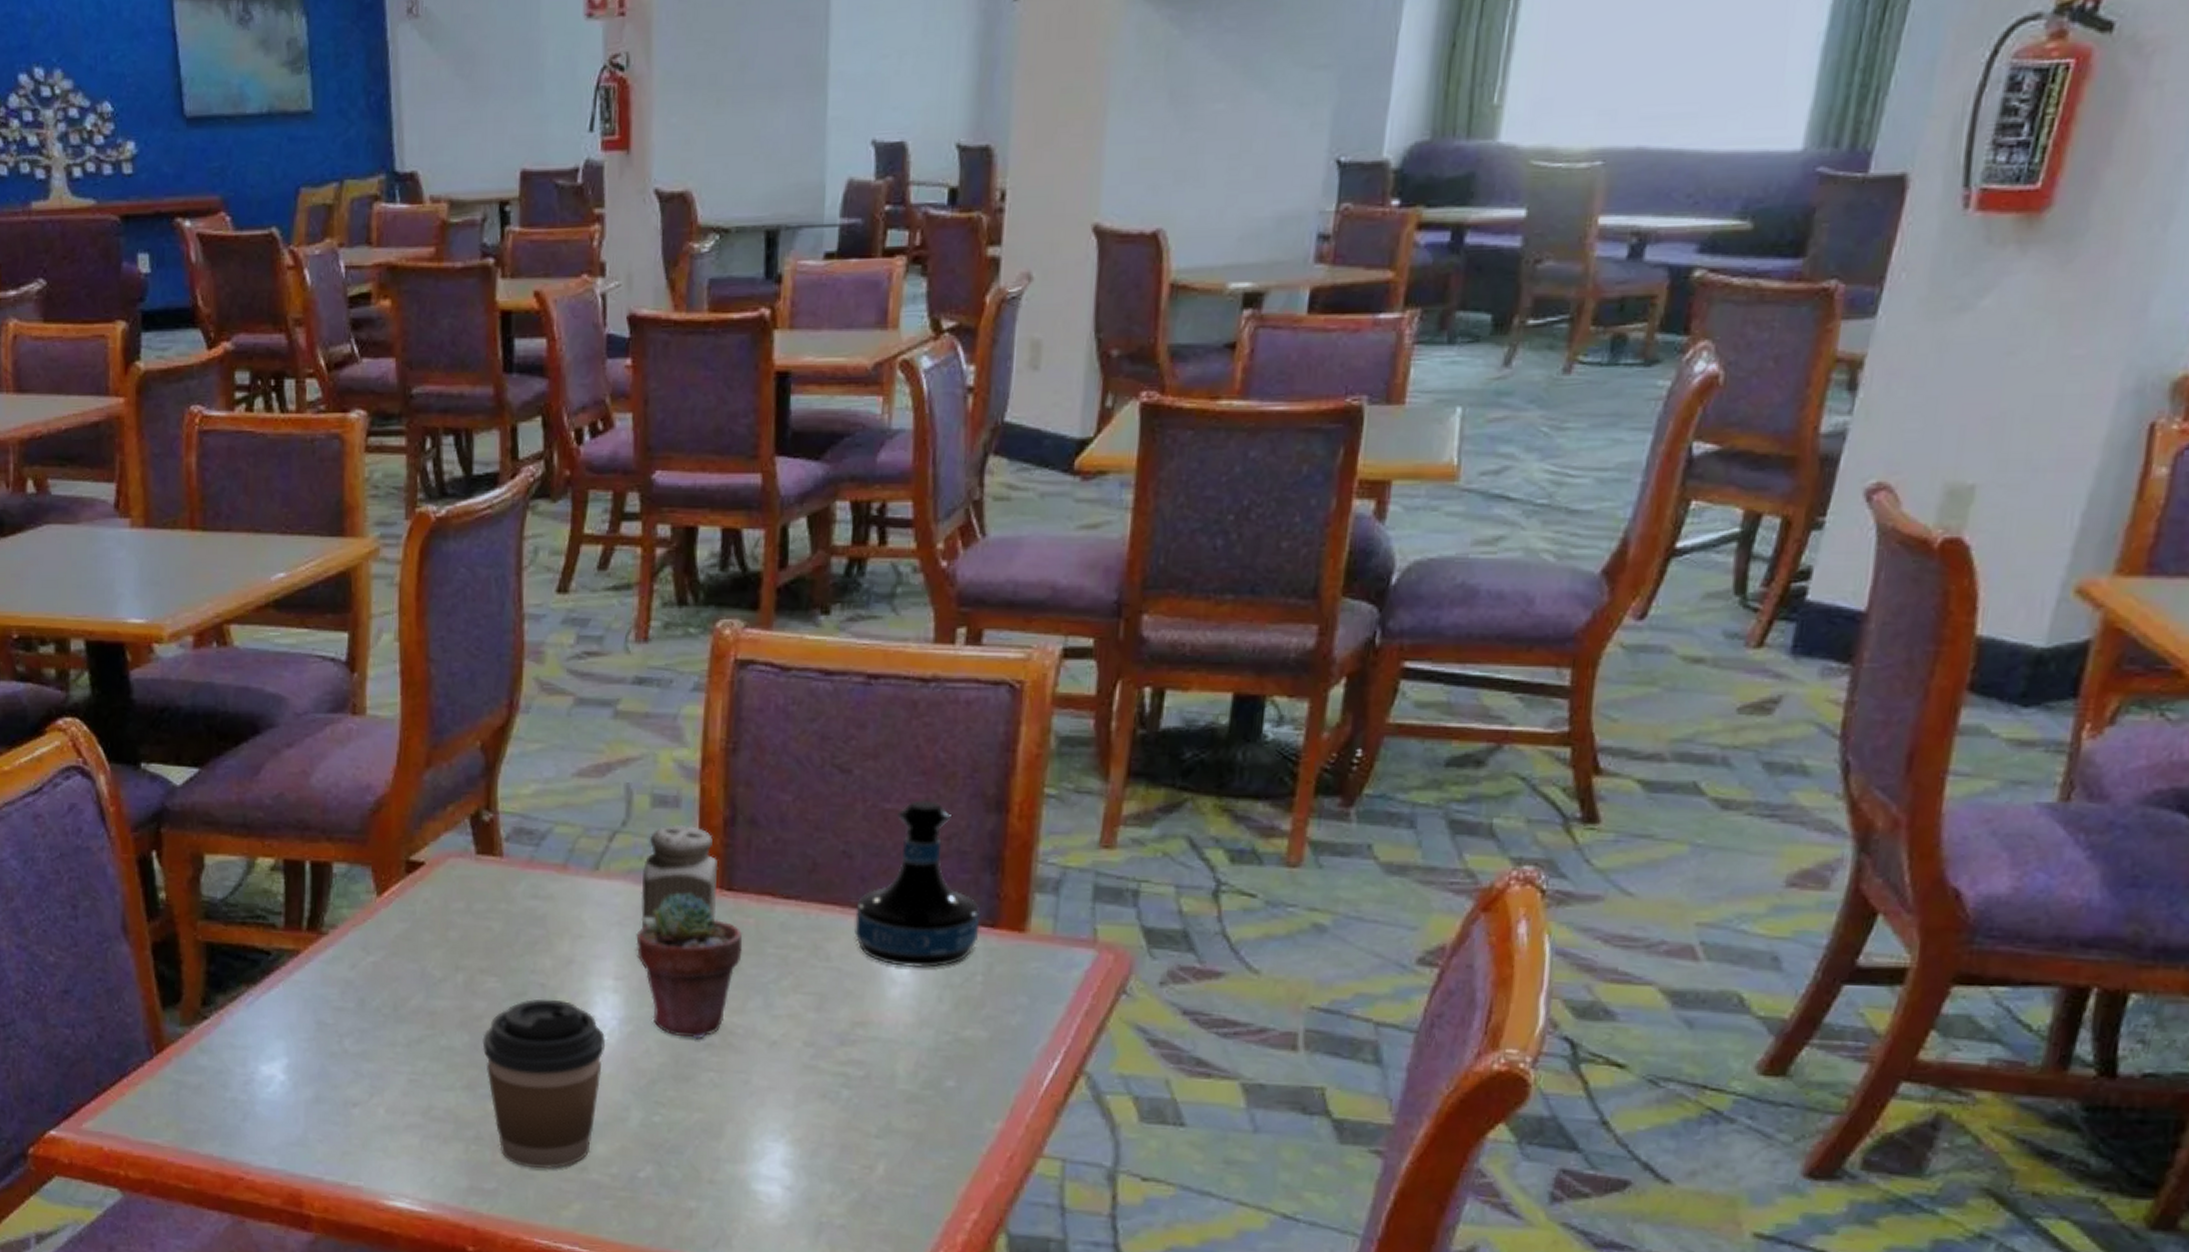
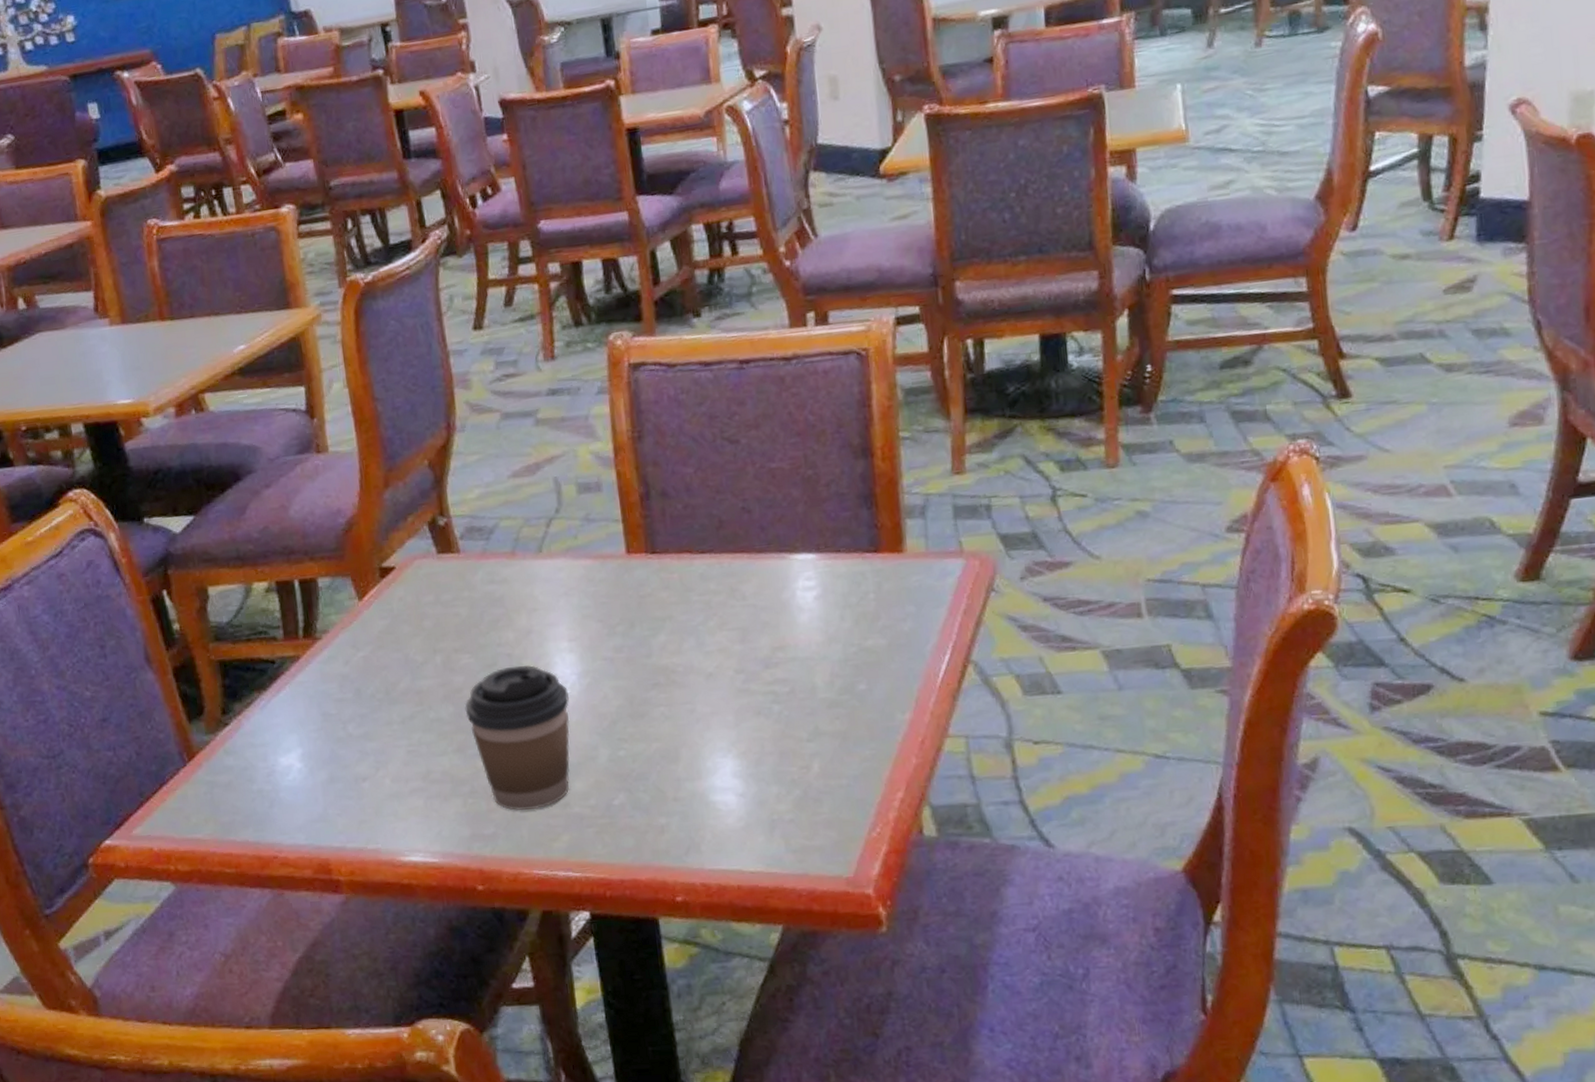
potted succulent: present [636,892,743,1040] -> none [581,560,672,682]
salt shaker: present [640,824,719,929] -> none [579,504,645,596]
tequila bottle: present [854,800,981,968] -> none [760,456,865,596]

